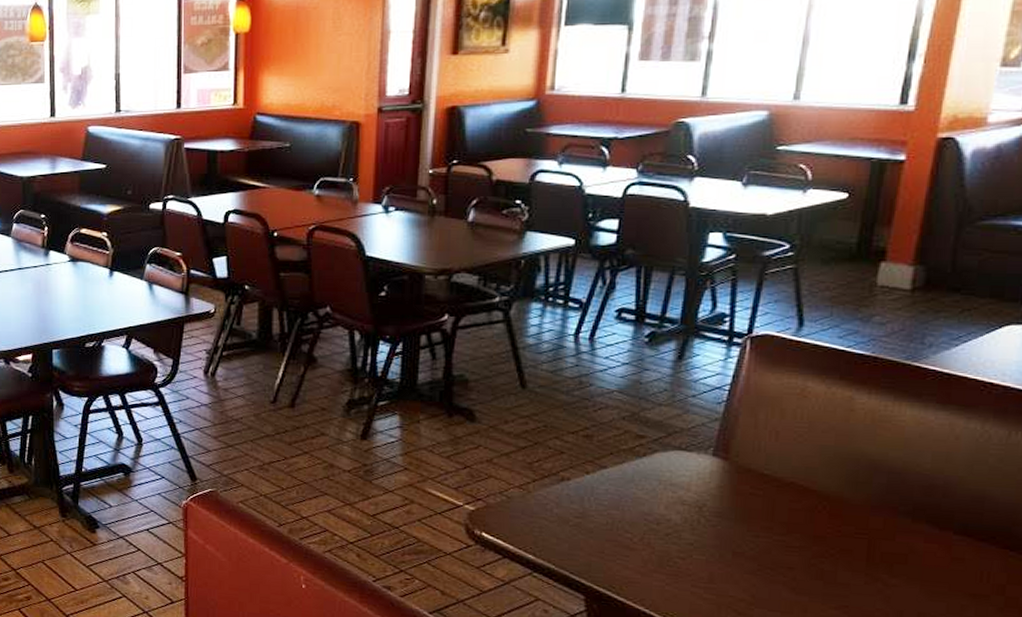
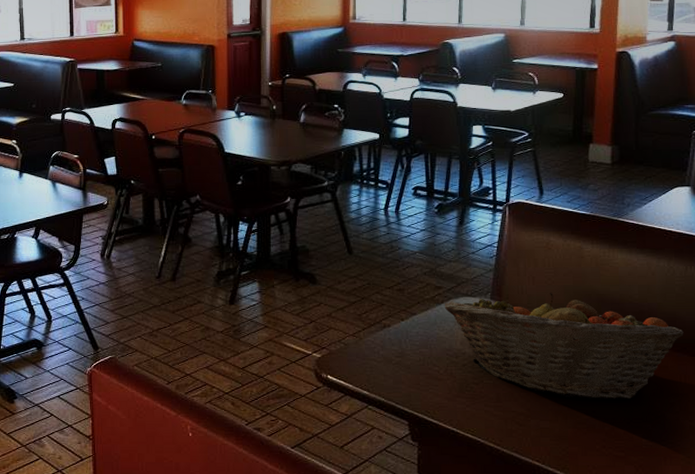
fruit basket: none [646,452,995,595] -> present [444,292,684,400]

